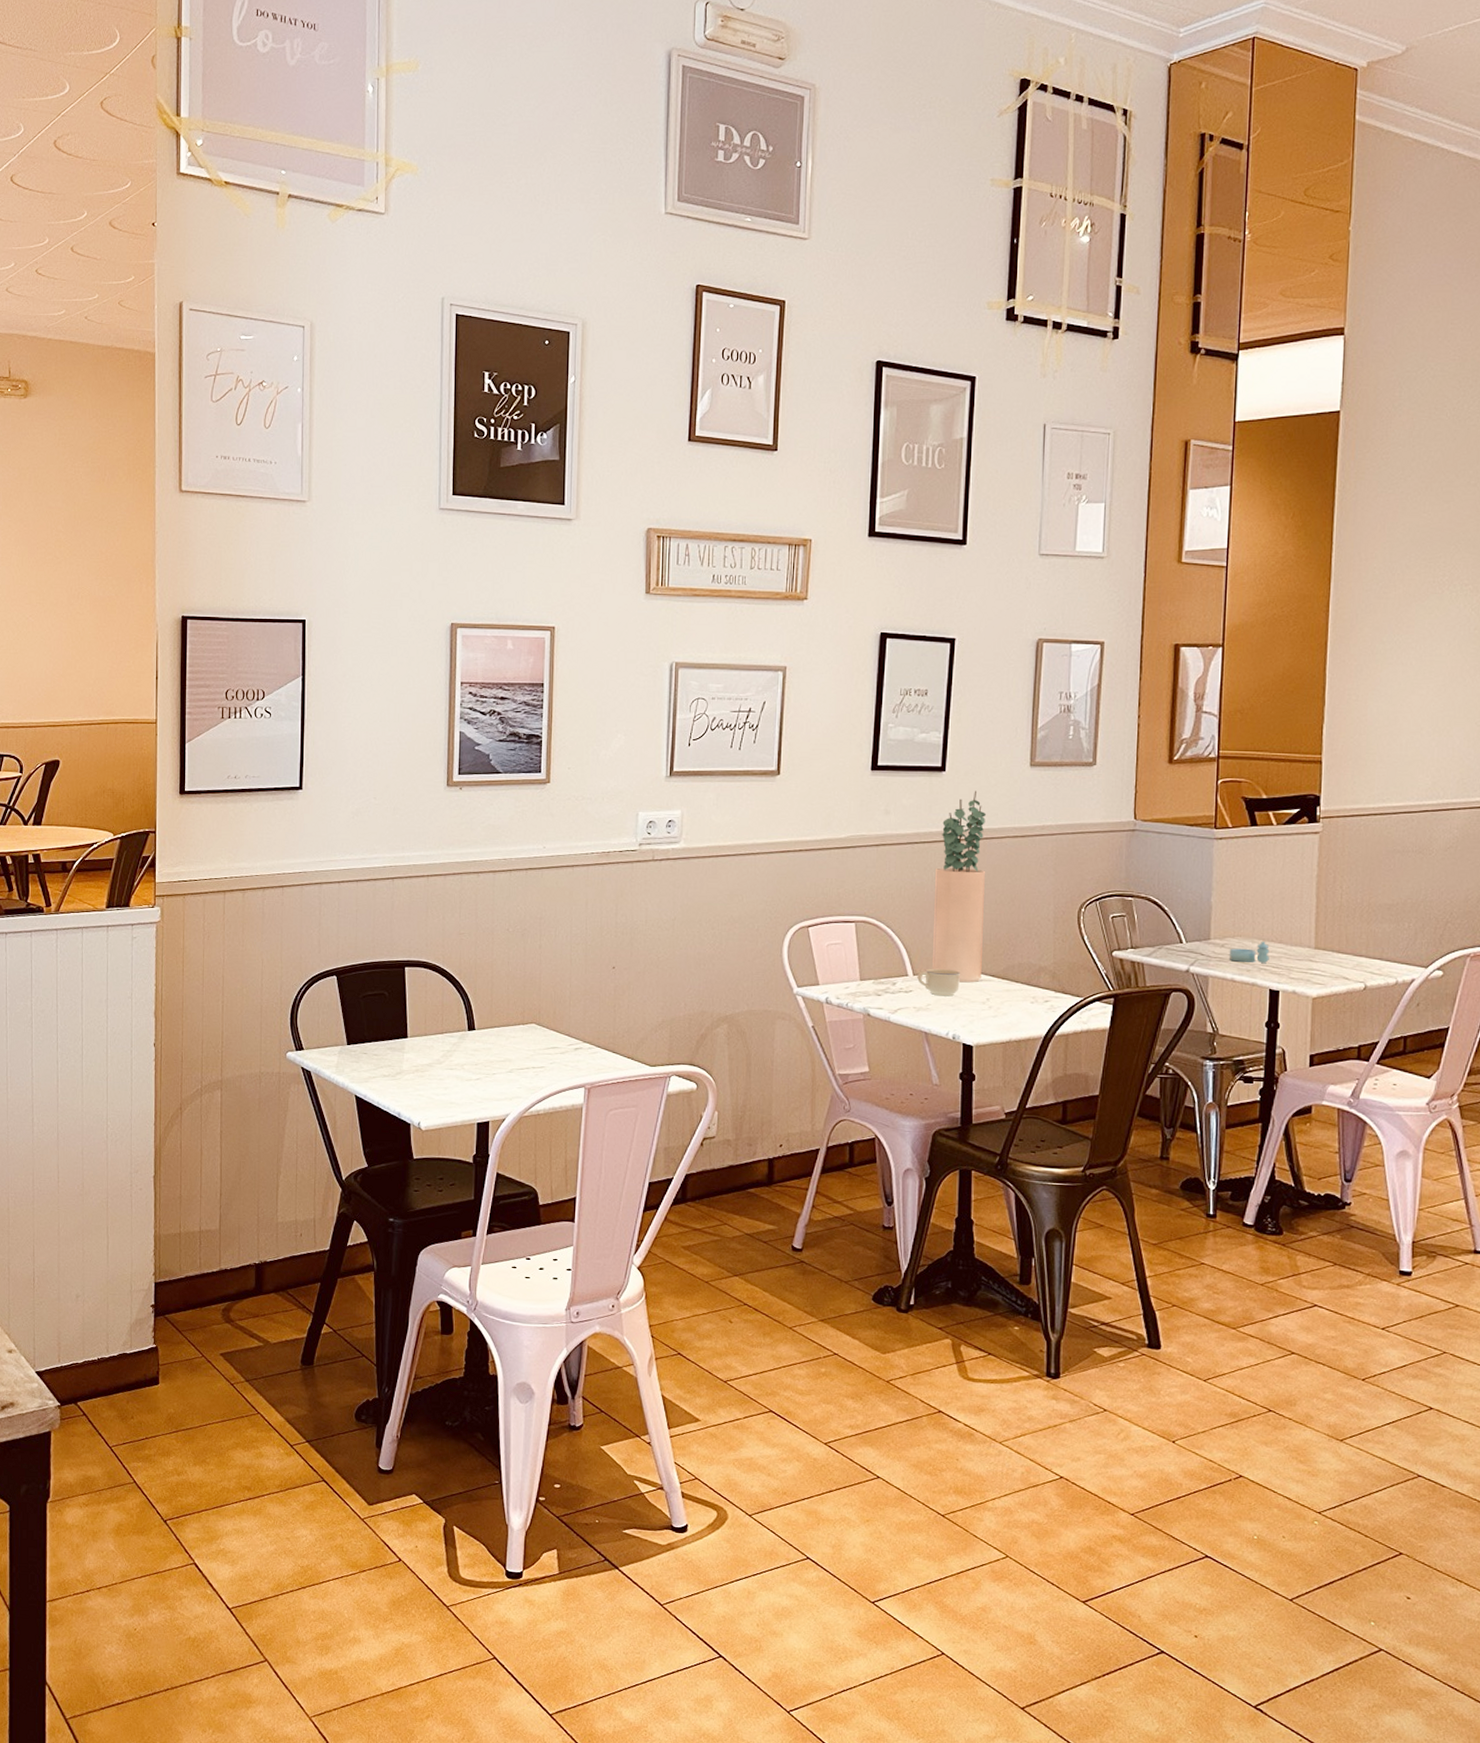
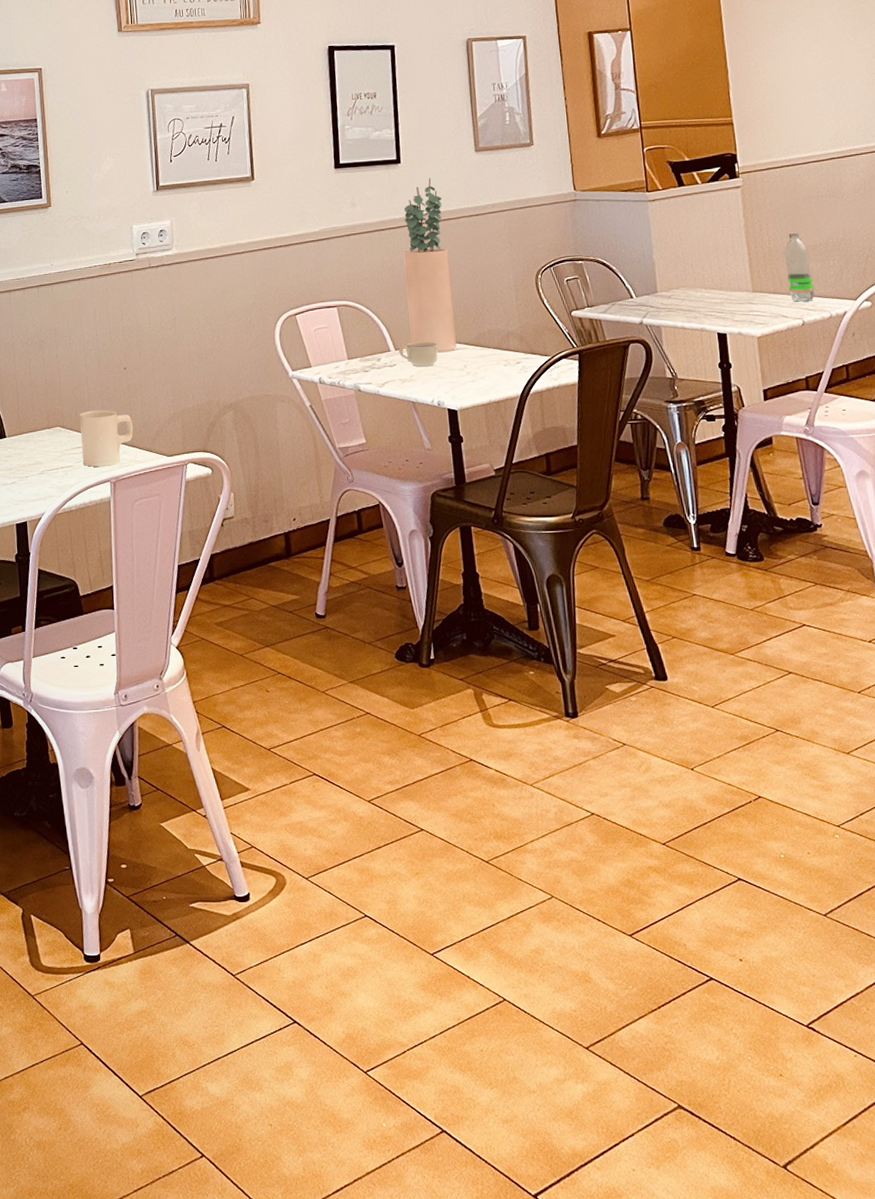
cup: none [556,1009,616,1071] -> present [79,409,134,467]
sugar dispenser: present [1229,942,1270,963] -> none [676,290,713,311]
bottle: none [1354,889,1384,965] -> present [784,233,814,302]

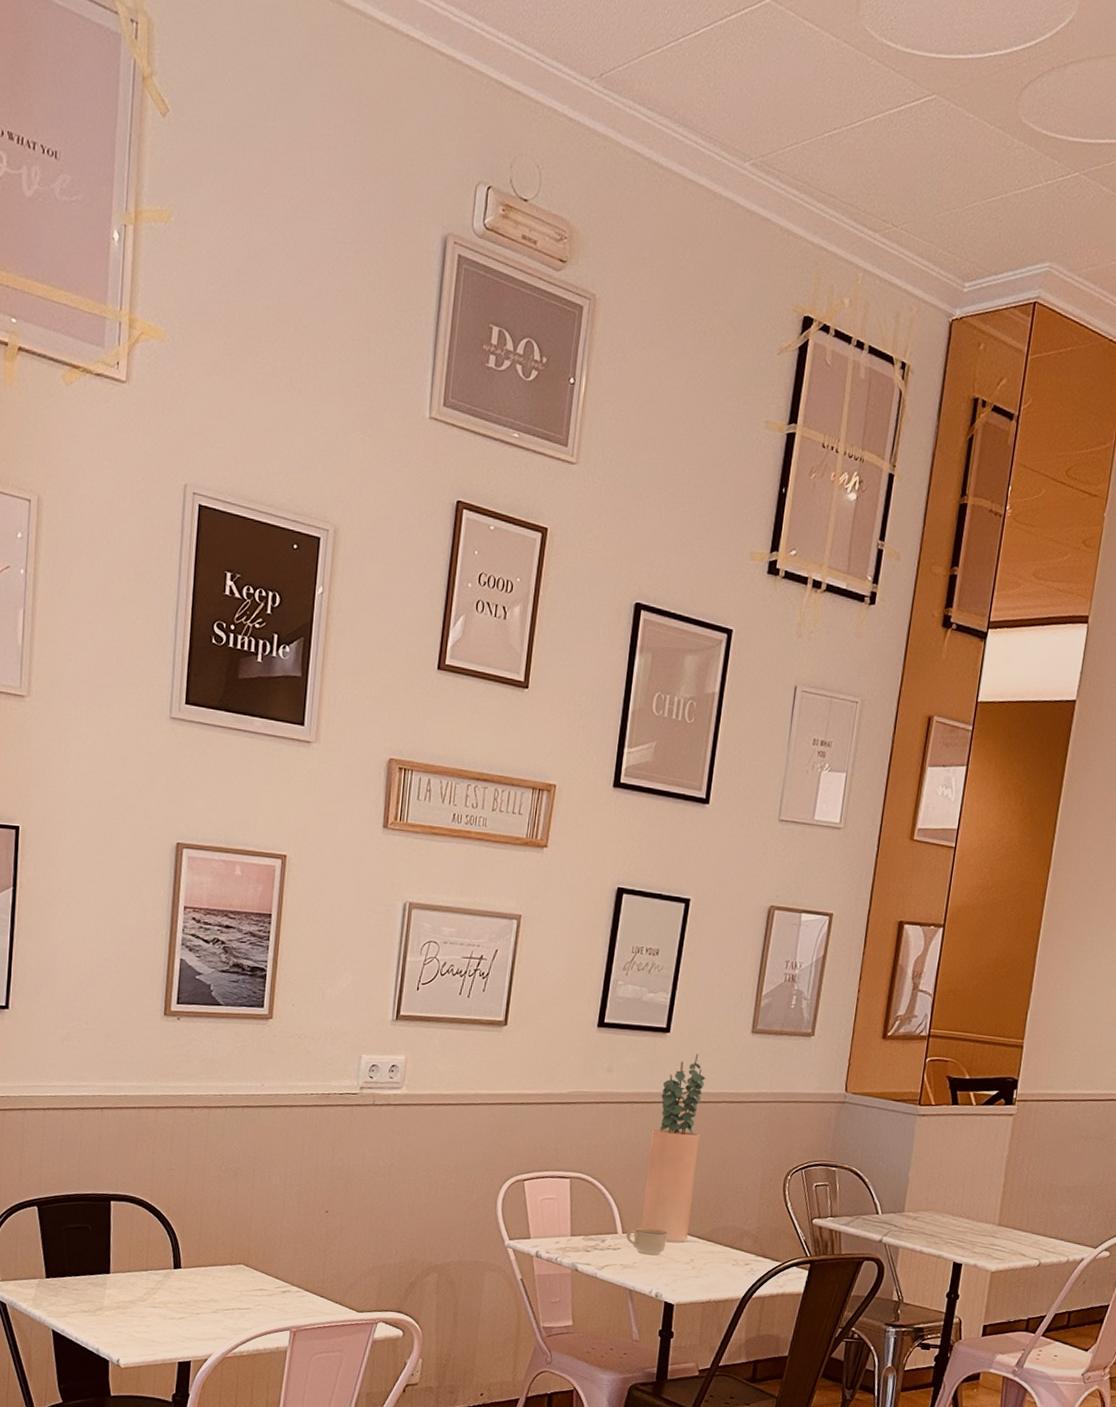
cup: present [79,409,134,467] -> none [263,1252,326,1314]
bottle: present [784,233,814,302] -> none [1033,1171,1064,1243]

